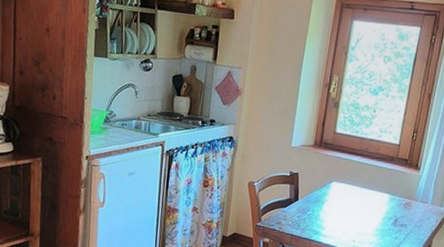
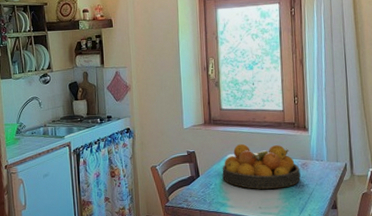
fruit bowl: none [322,172,403,225] -> present [222,143,301,189]

